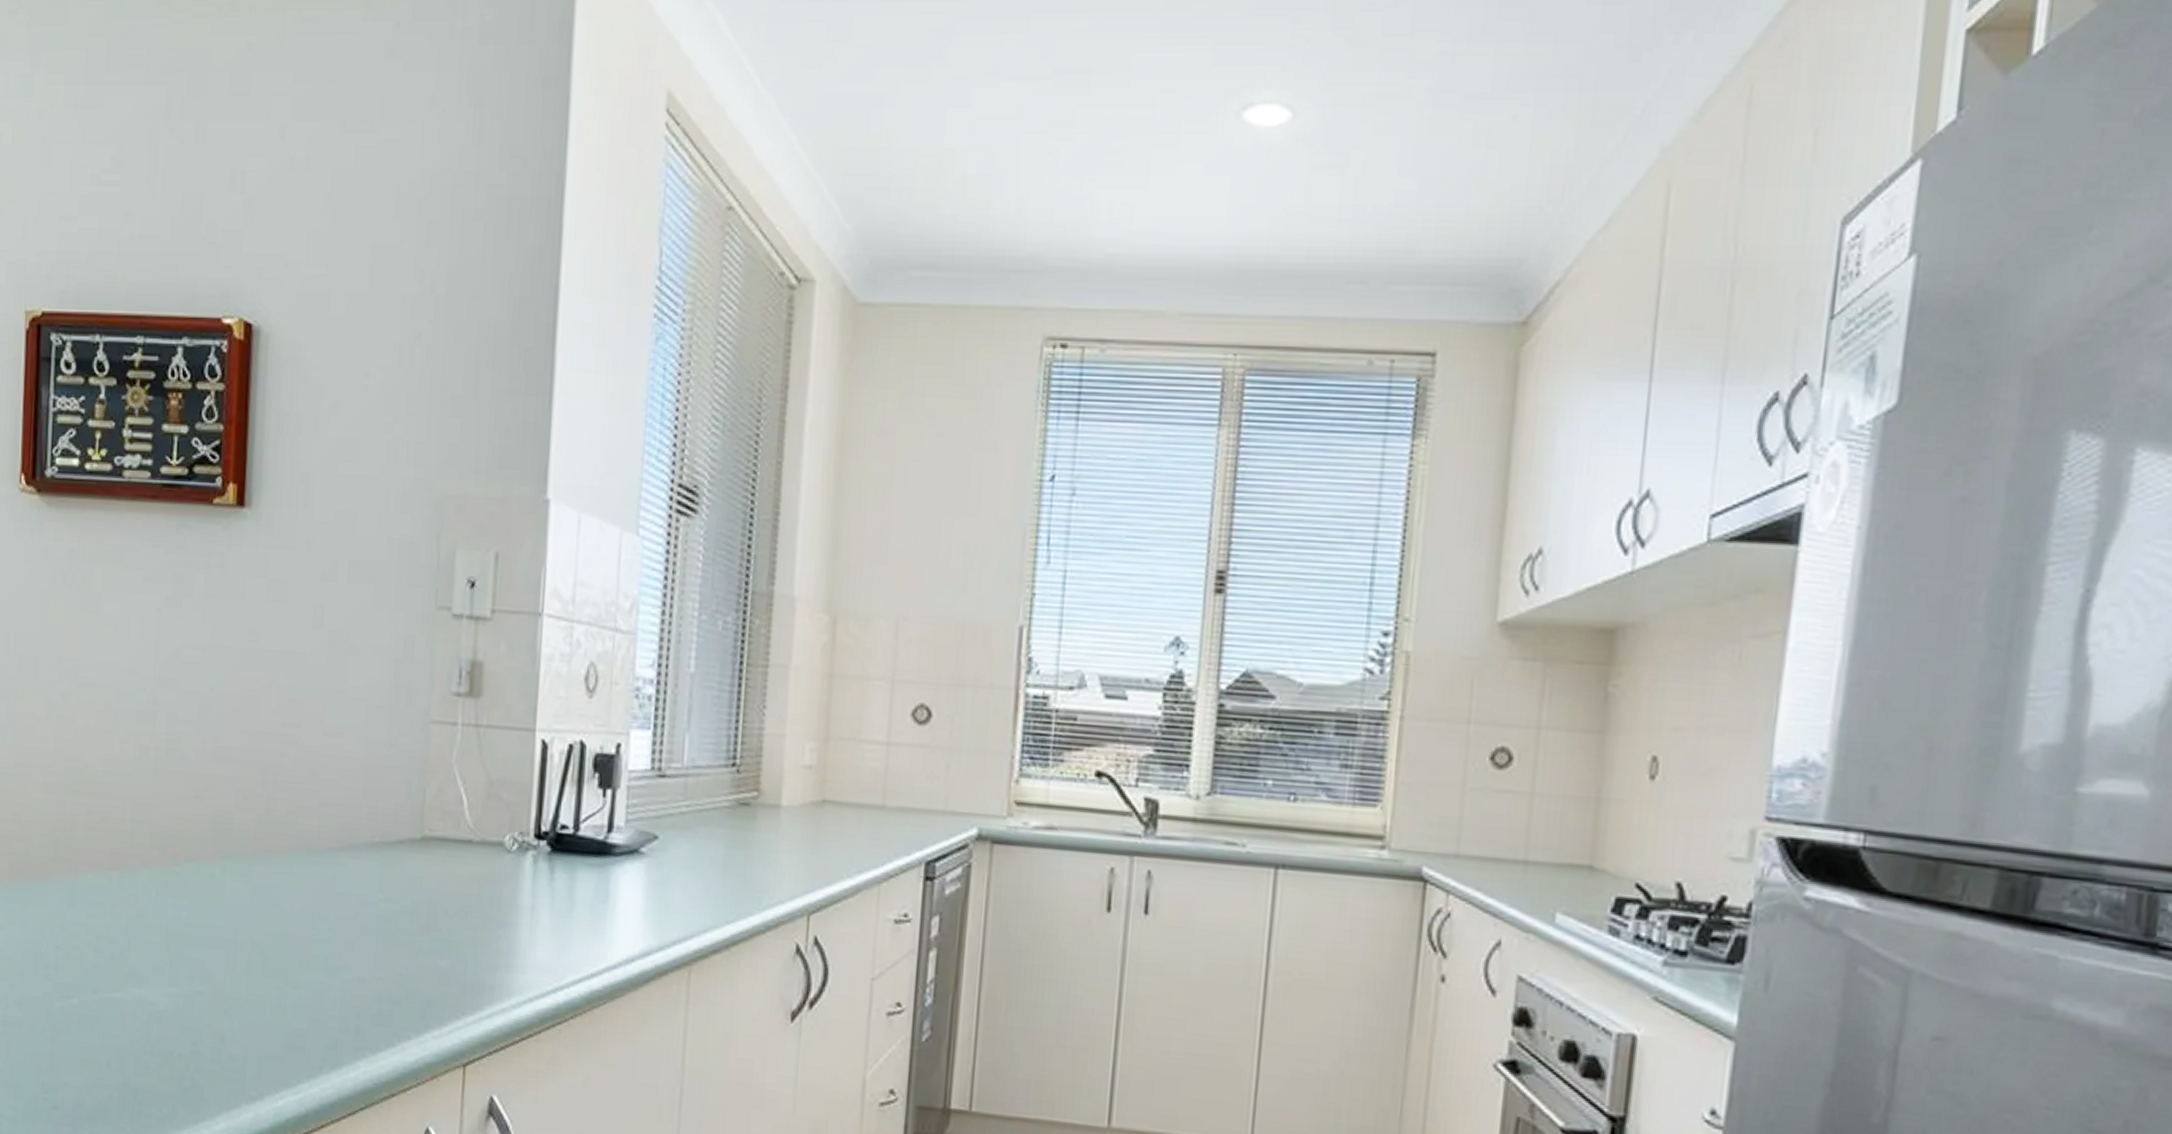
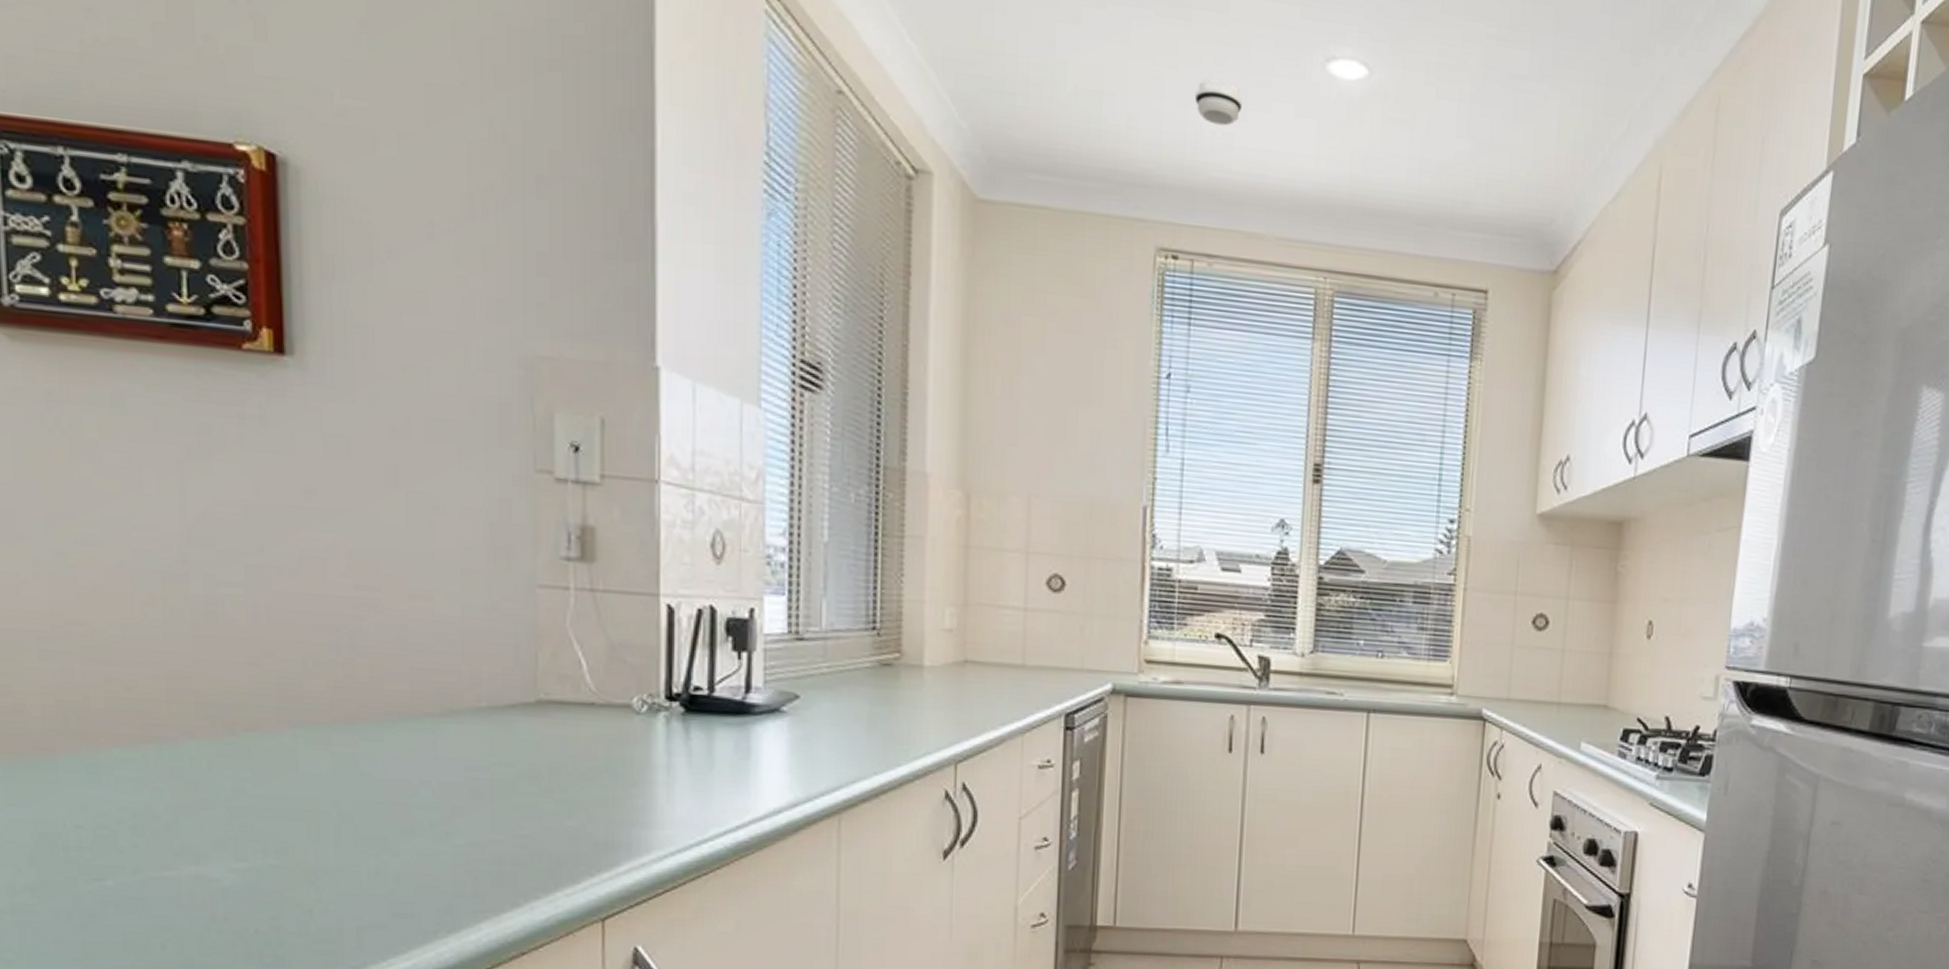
smoke detector: none [1091,146,1144,196] -> present [1194,79,1242,126]

